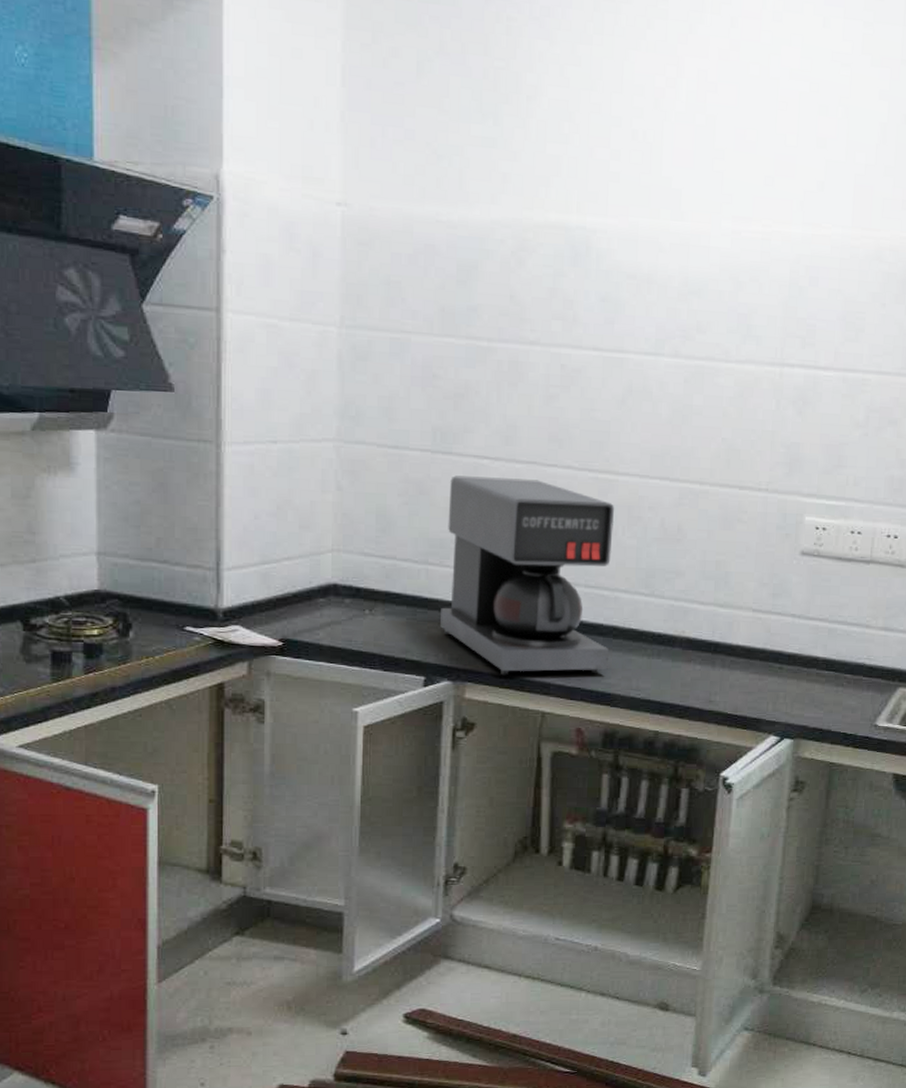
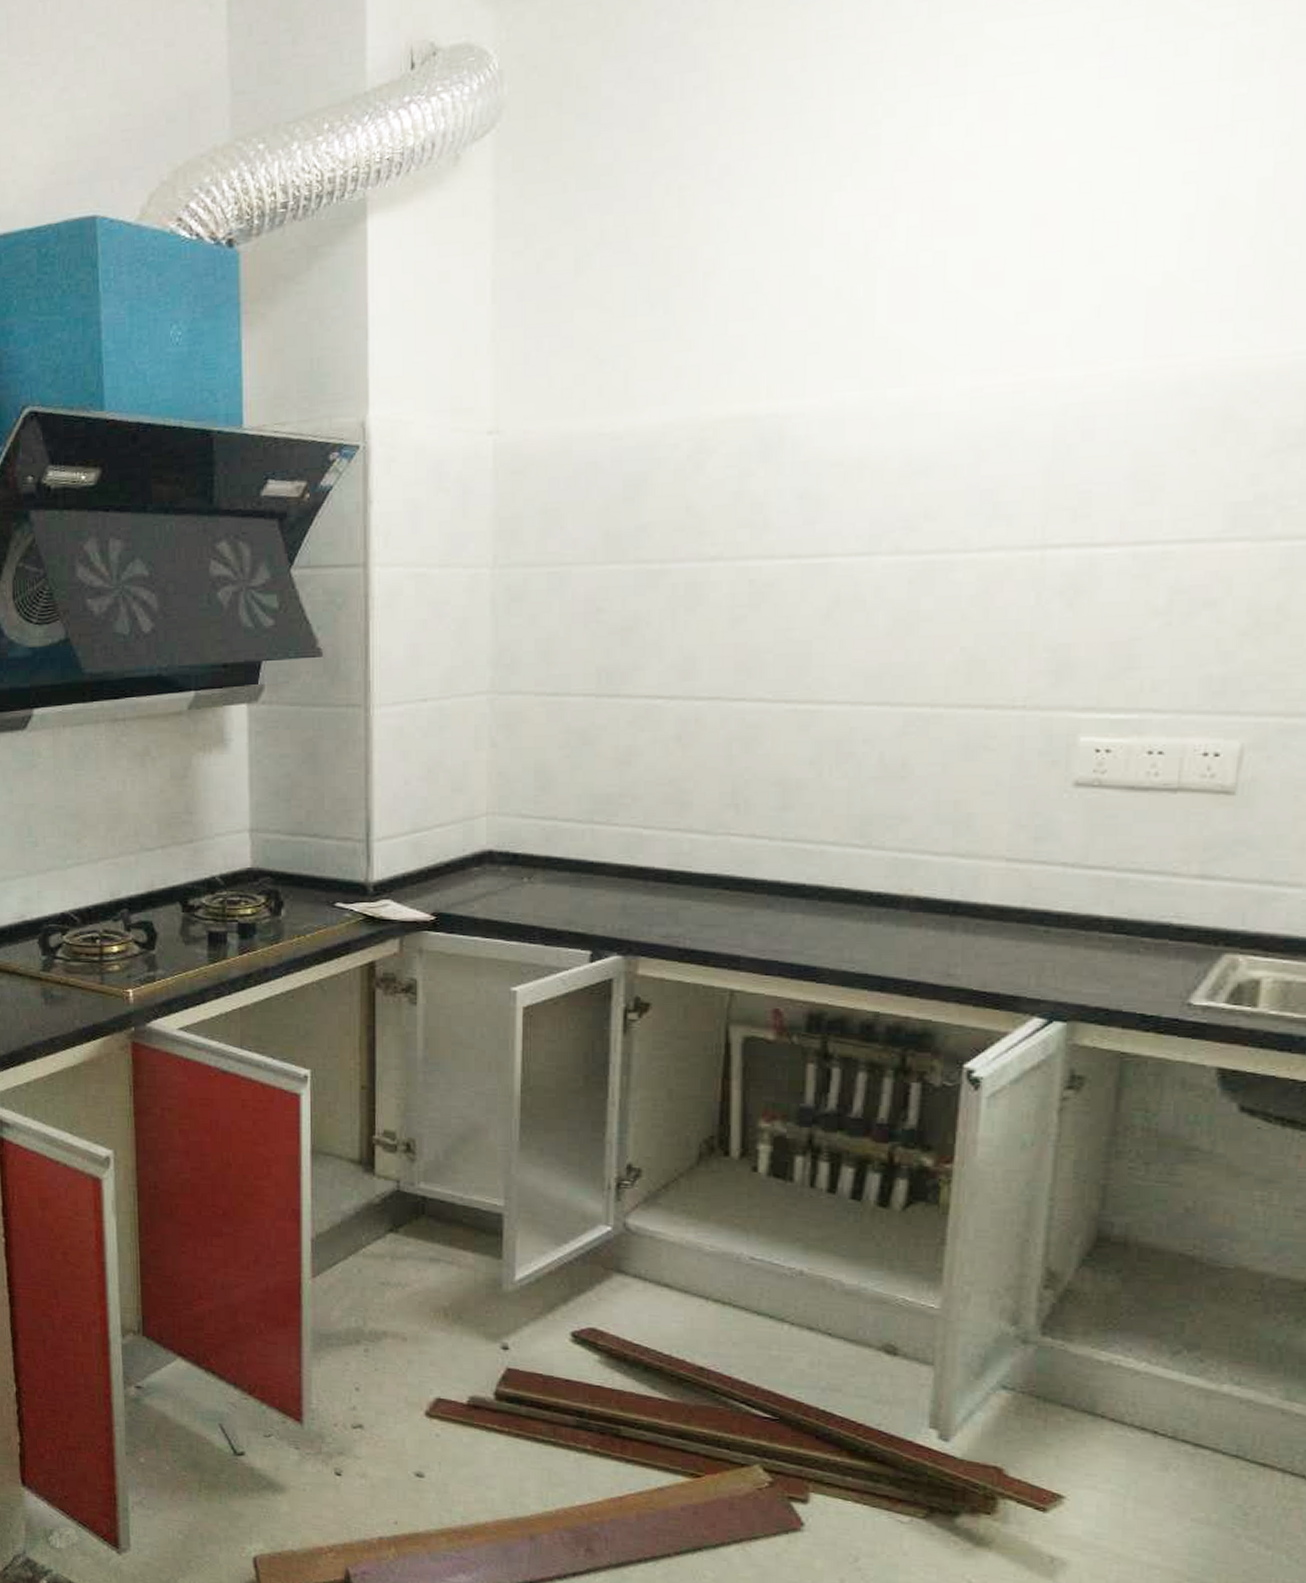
coffee maker: present [440,475,615,676] -> none [608,718,819,948]

